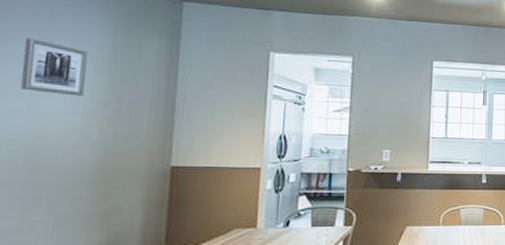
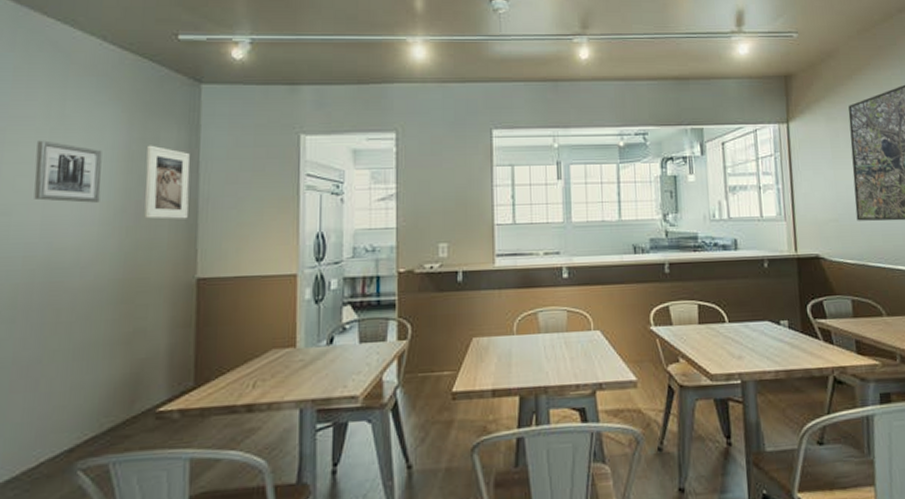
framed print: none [125,50,170,116] -> present [144,145,190,220]

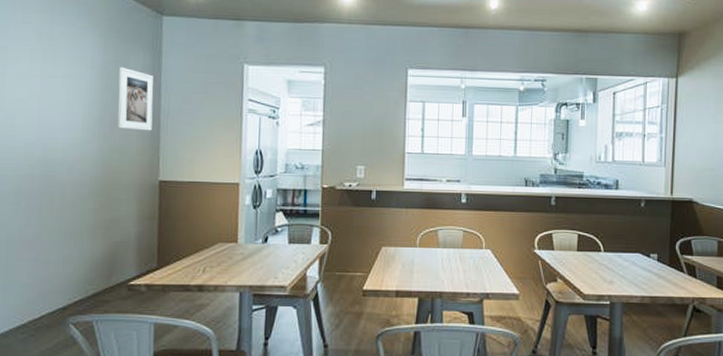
wall art: present [34,140,102,203] -> none [31,58,84,113]

